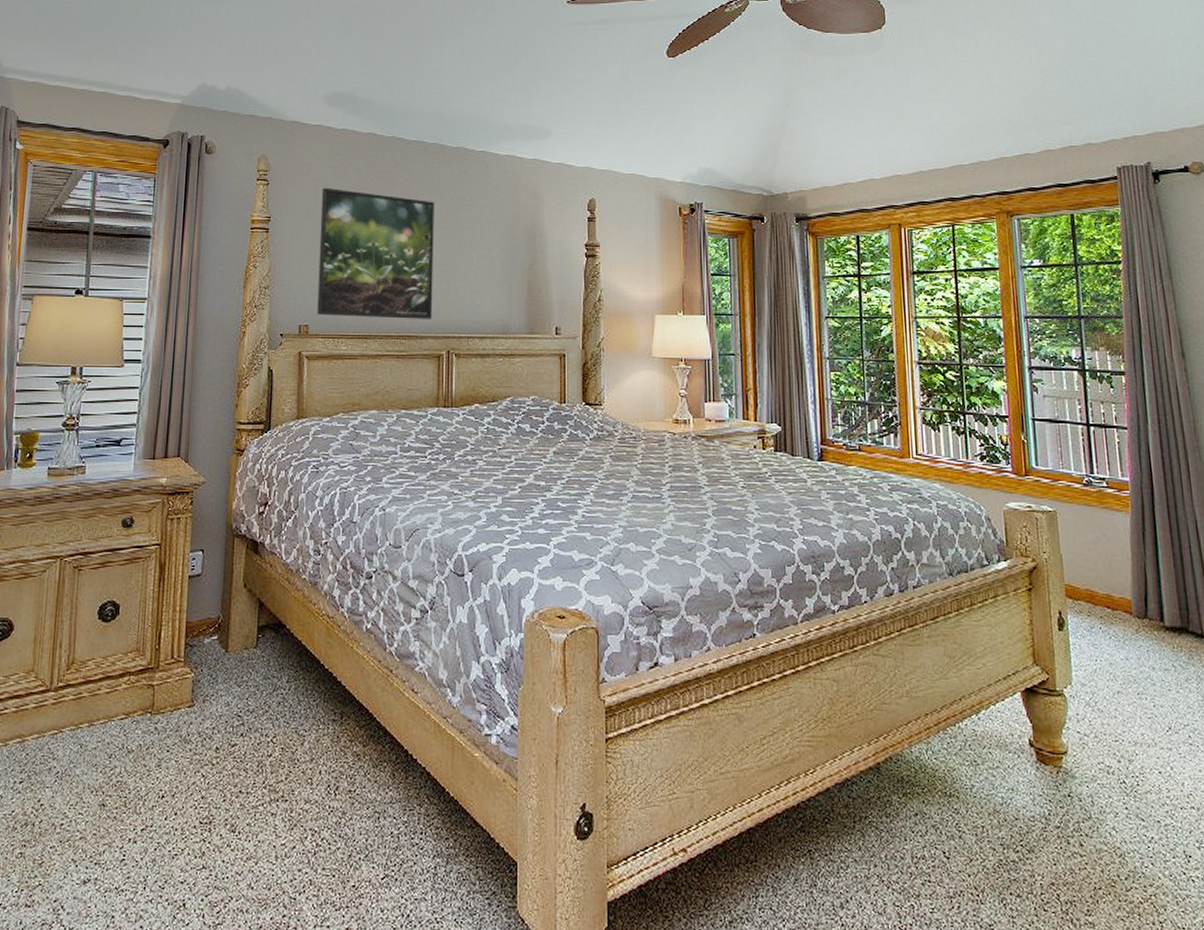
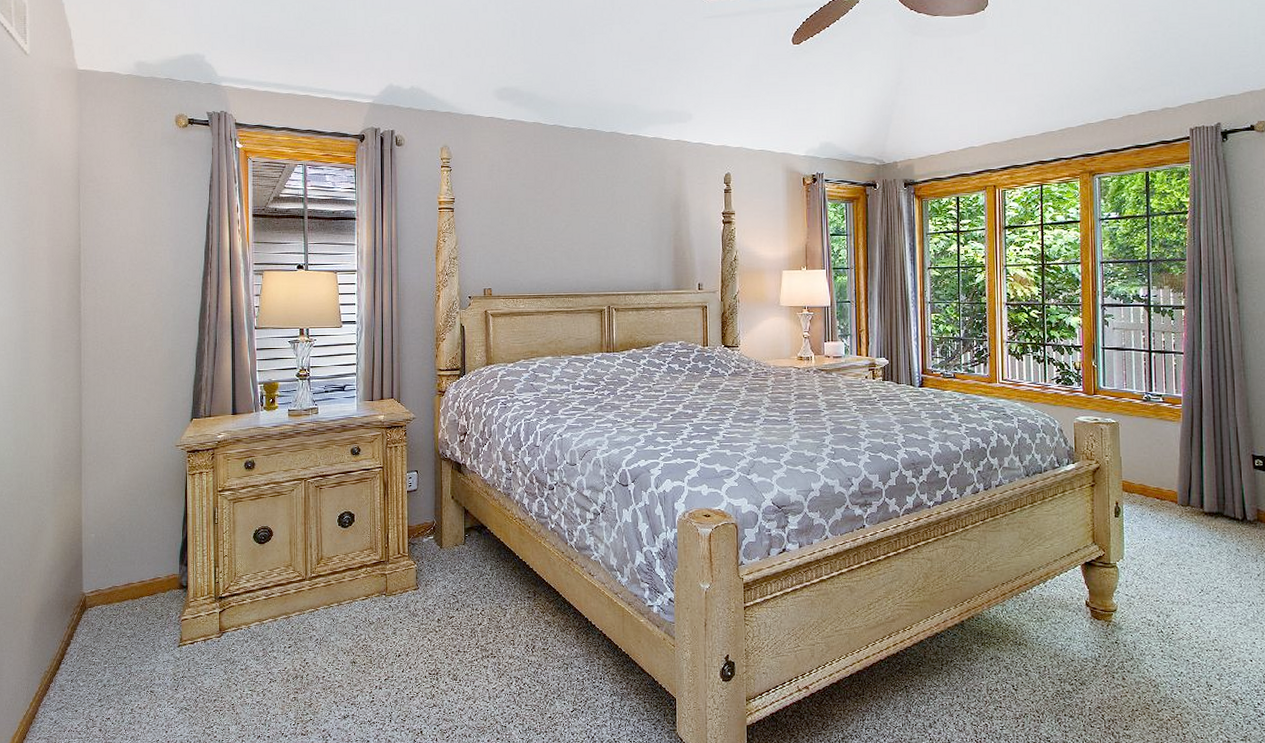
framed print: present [317,187,434,319] -> none [496,171,595,281]

